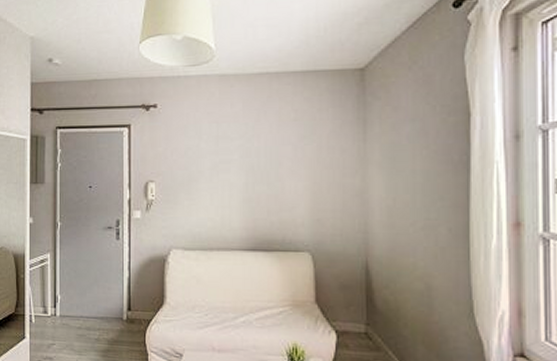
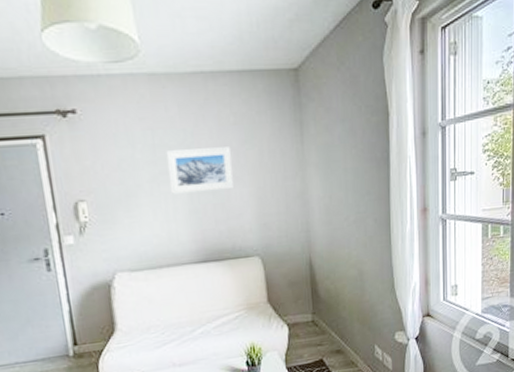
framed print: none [228,141,290,182] -> present [166,147,235,194]

